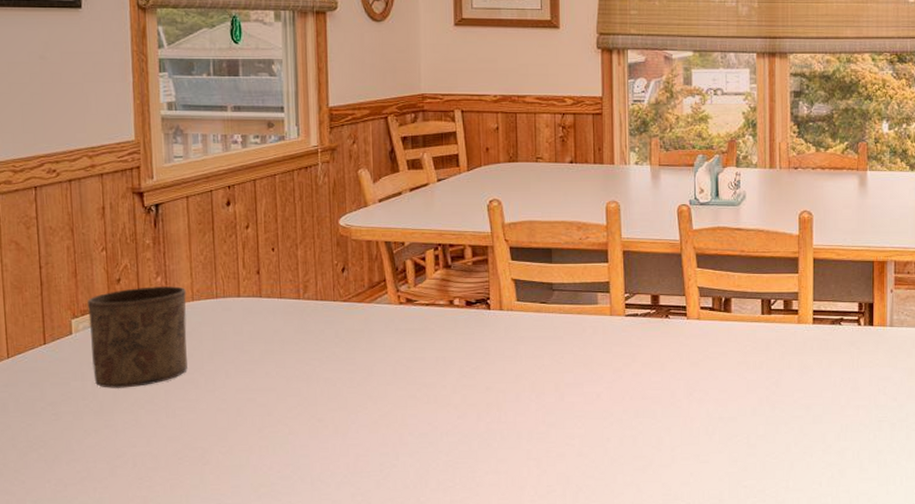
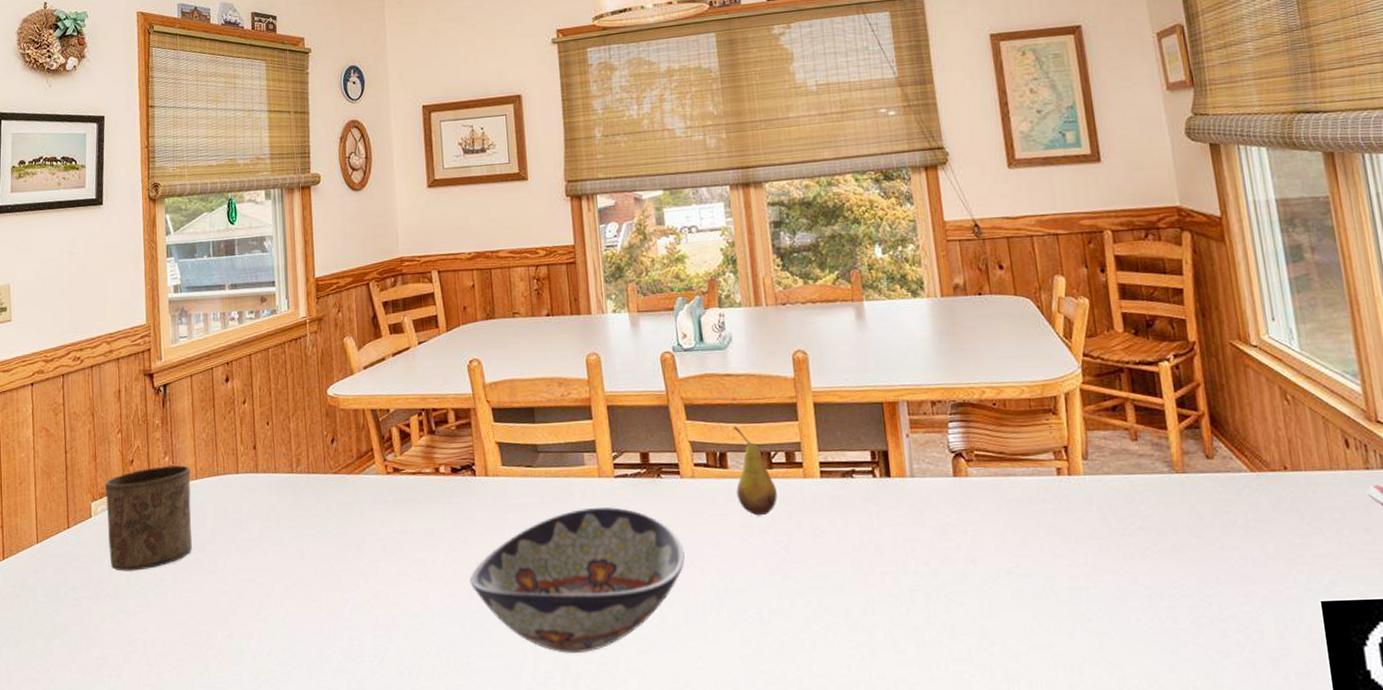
decorative bowl: none [479,342,685,470] -> present [470,506,685,653]
fruit: none [737,275,773,355] -> present [733,426,778,516]

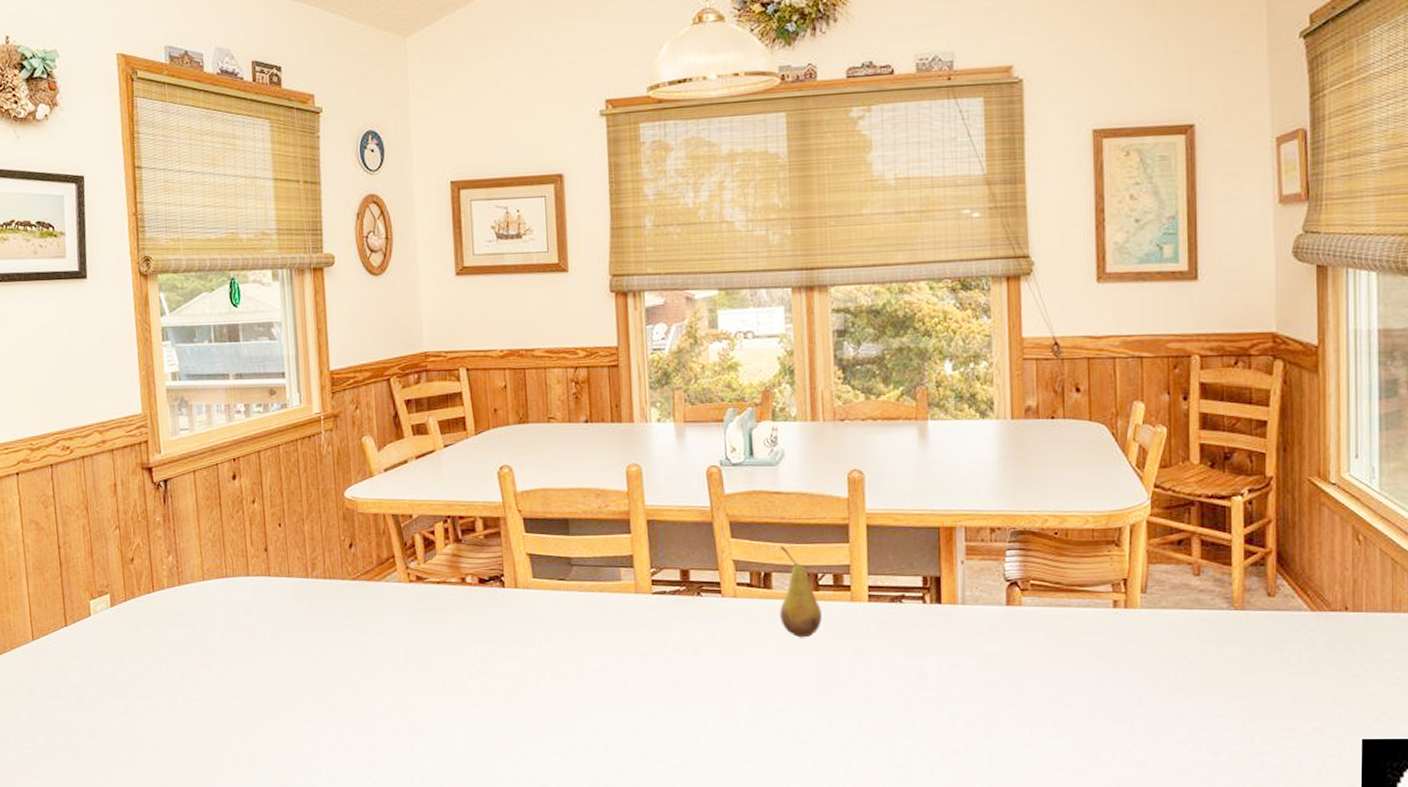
cup: present [105,465,192,571] -> none [104,565,201,672]
decorative bowl: present [470,506,685,653] -> none [496,623,722,766]

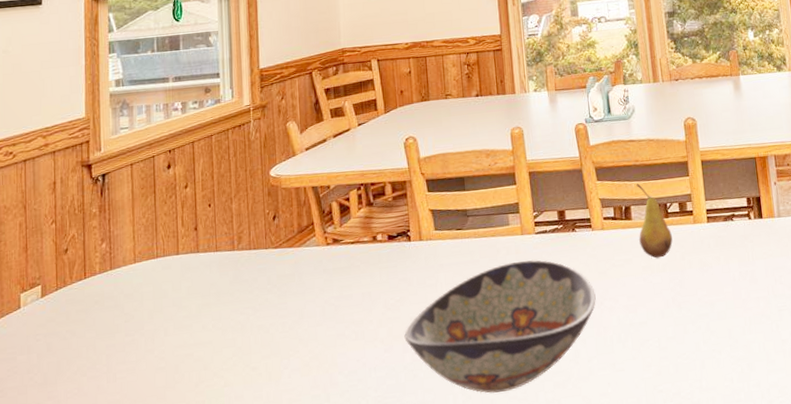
decorative bowl: none [496,623,722,766] -> present [404,259,596,393]

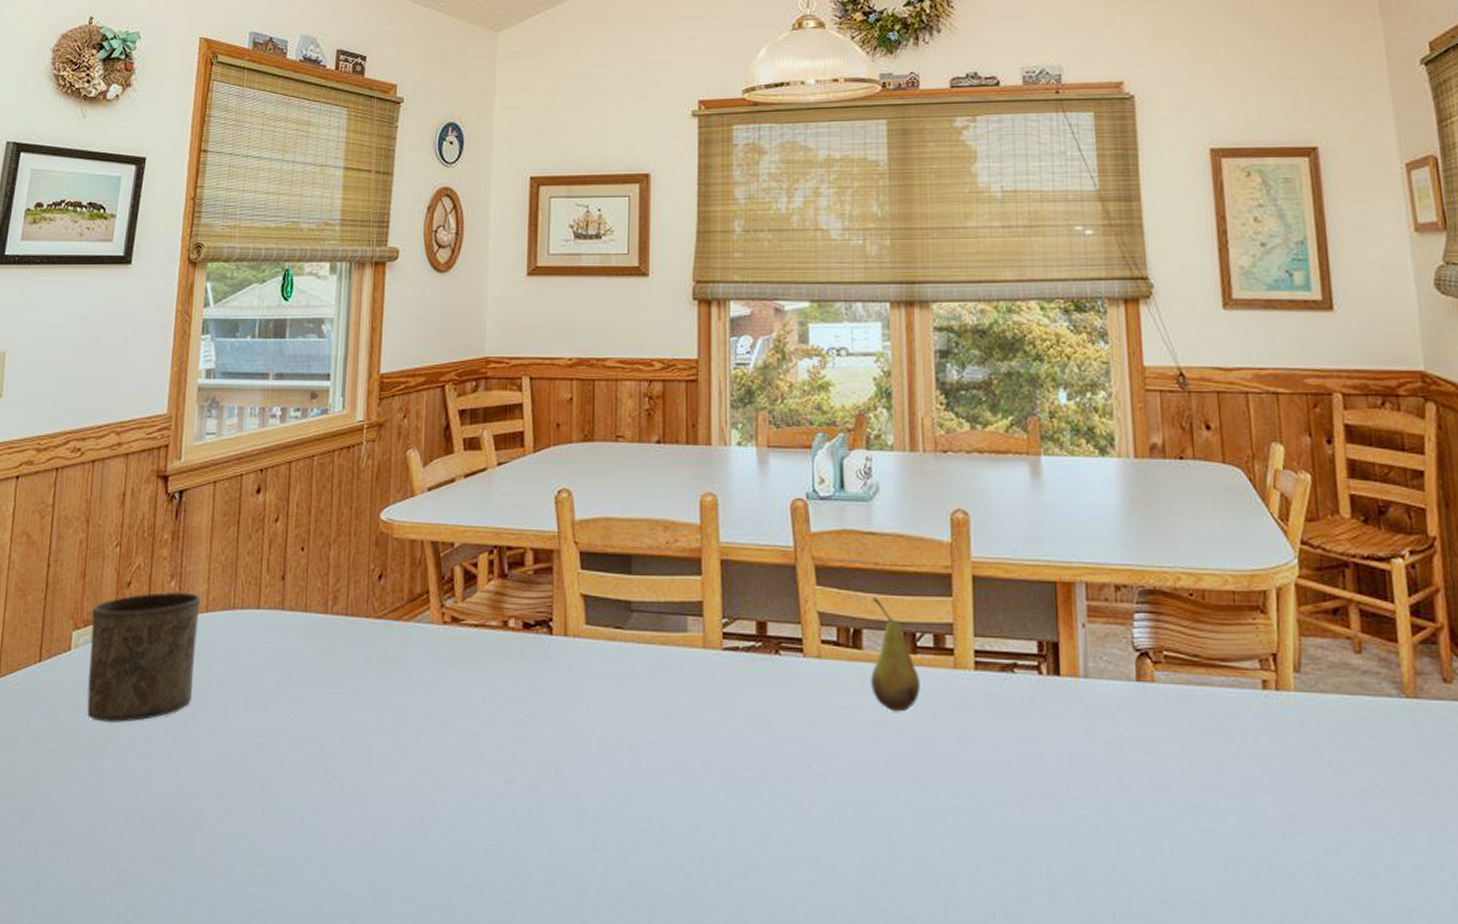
cup: none [36,250,129,359] -> present [87,592,201,723]
decorative bowl: present [404,259,596,393] -> none [532,685,801,870]

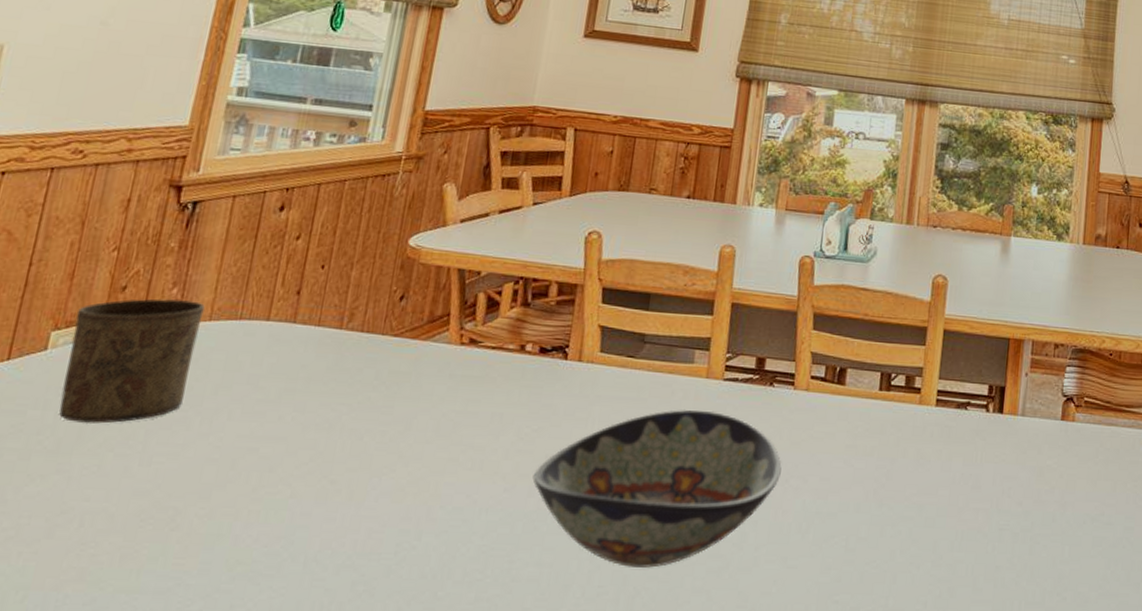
decorative bowl: none [532,685,801,870] -> present [532,409,782,568]
fruit: present [871,597,920,712] -> none [848,342,890,438]

